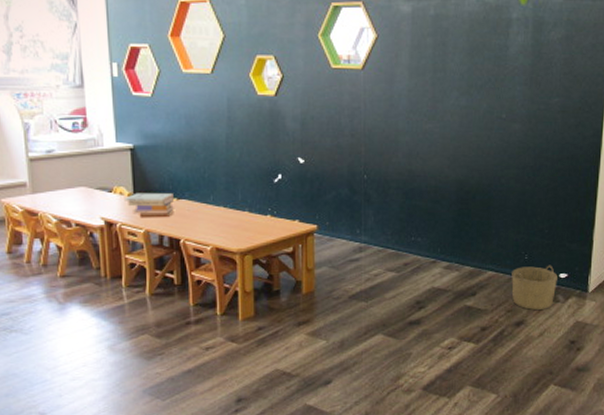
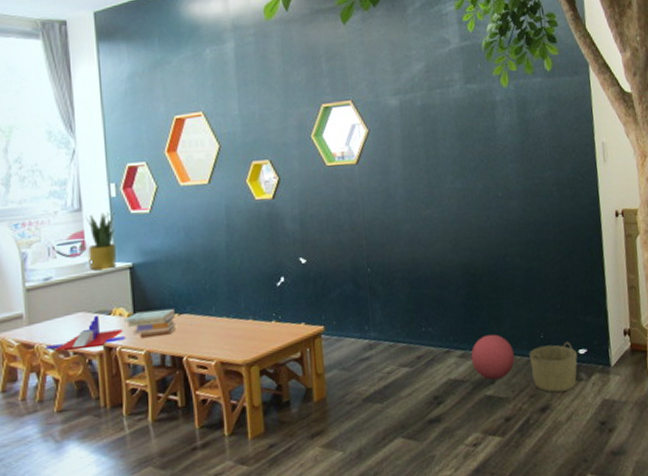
toy building blocks: none [48,191,126,221] -> present [45,315,126,351]
planter: none [89,92,118,148] -> present [87,213,116,271]
ball: none [456,250,497,293] -> present [471,334,515,381]

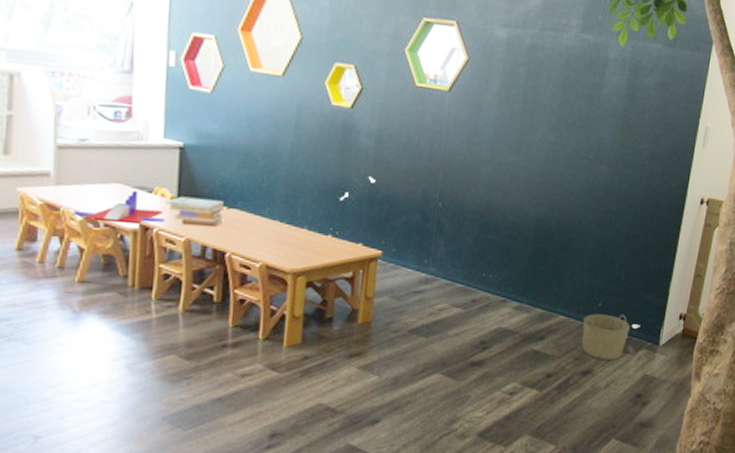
planter: present [87,213,116,271] -> none [134,81,171,145]
ball: present [471,334,515,381] -> none [525,292,569,337]

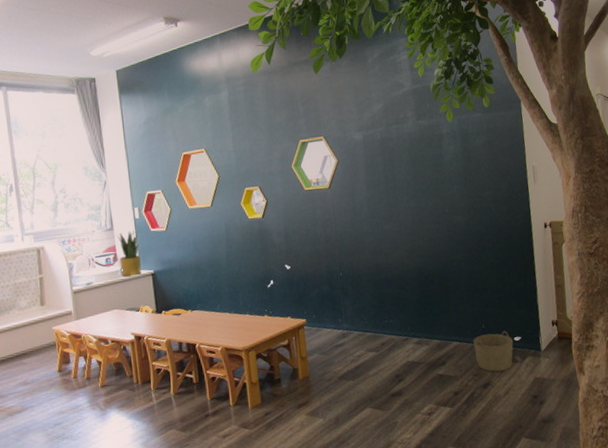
toy building blocks: present [72,190,165,223] -> none [89,311,151,340]
planter: none [134,81,171,145] -> present [117,231,142,277]
books: present [166,196,225,228] -> none [149,306,190,330]

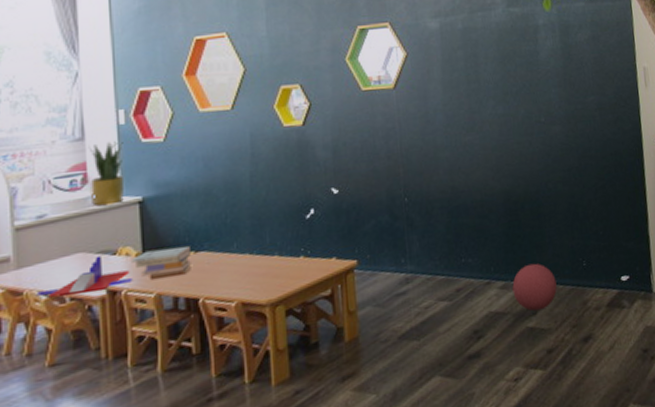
toy building blocks: none [89,311,151,340] -> present [36,255,133,298]
books: none [149,306,190,330] -> present [132,245,192,281]
ball: none [425,325,461,362] -> present [512,263,557,312]
basket: present [473,330,513,372] -> none [571,268,620,322]

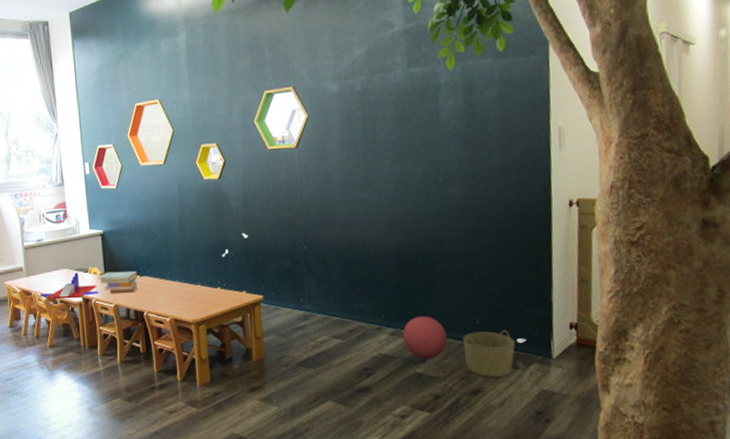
planter: present [90,142,124,206] -> none [67,187,91,236]
basket: none [571,268,620,322] -> present [463,329,515,378]

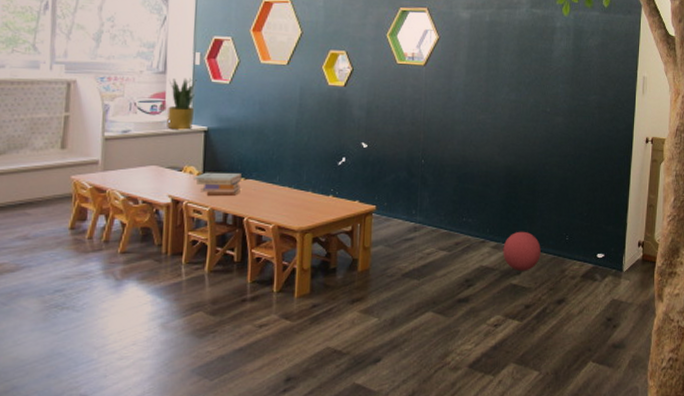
toy building blocks: present [39,272,99,299] -> none [116,170,193,198]
planter: none [67,187,91,236] -> present [167,78,197,130]
basket: present [463,329,515,378] -> none [554,245,595,289]

